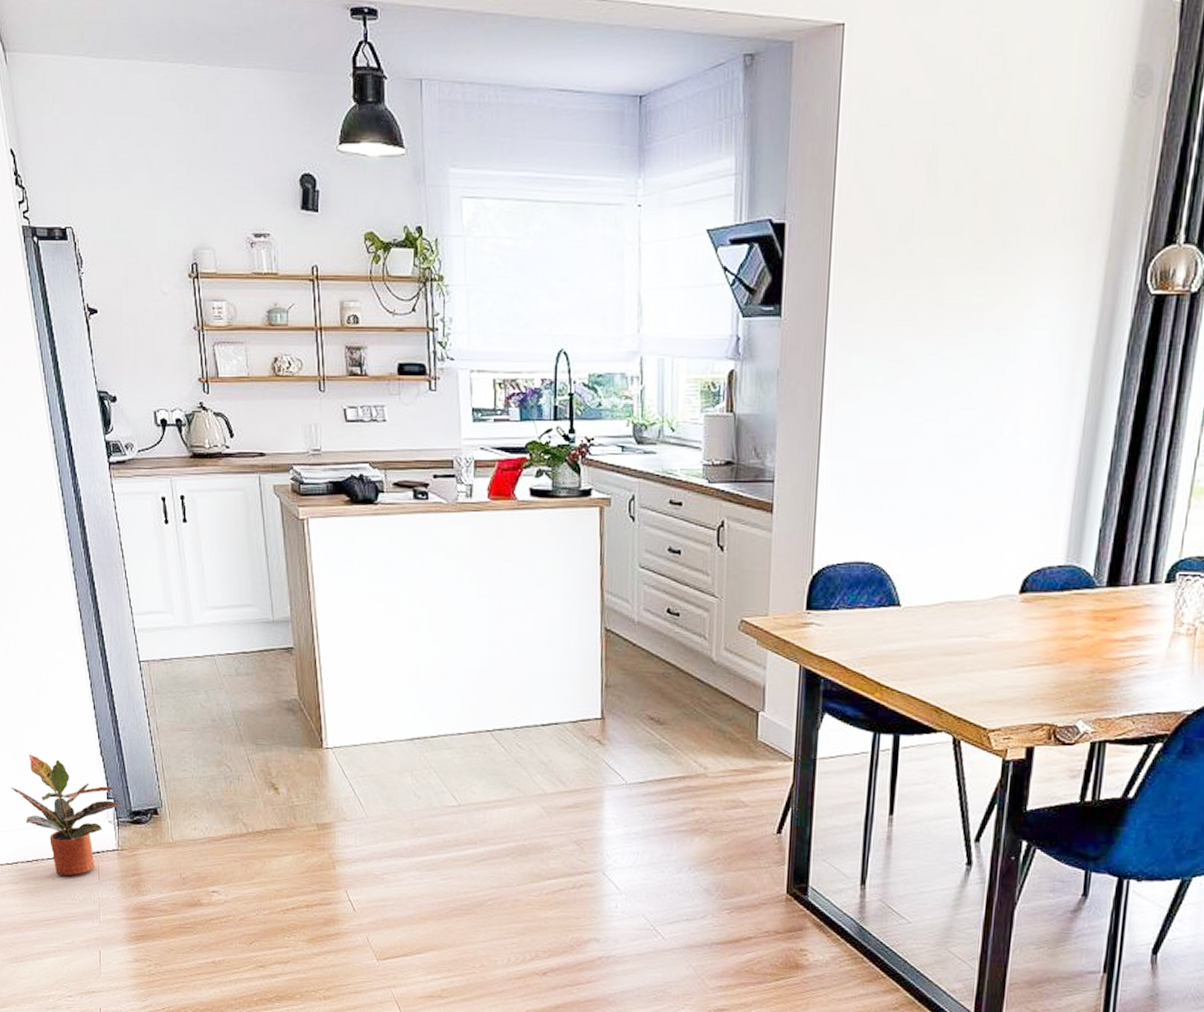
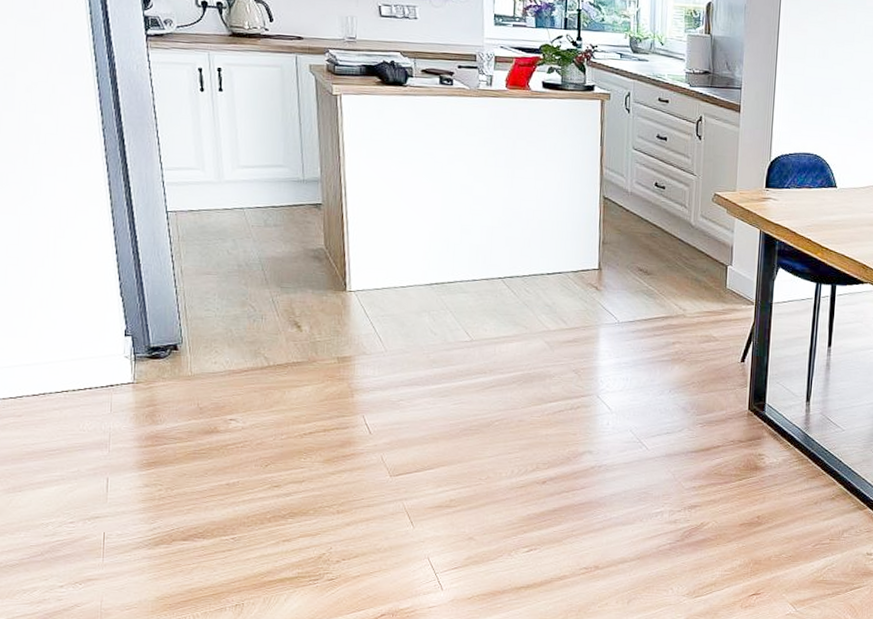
potted plant: present [10,755,122,877] -> none [19,295,141,409]

